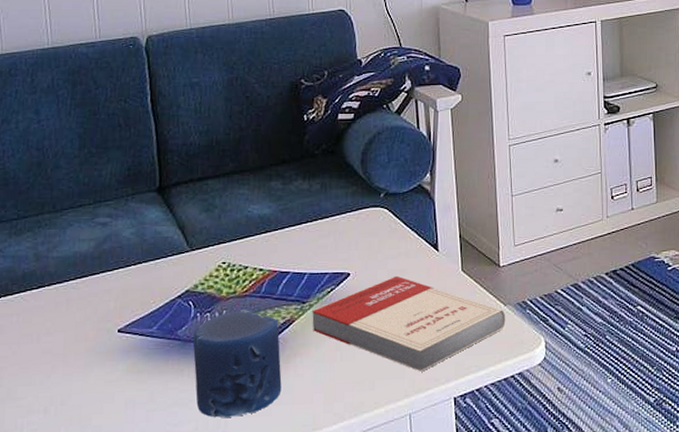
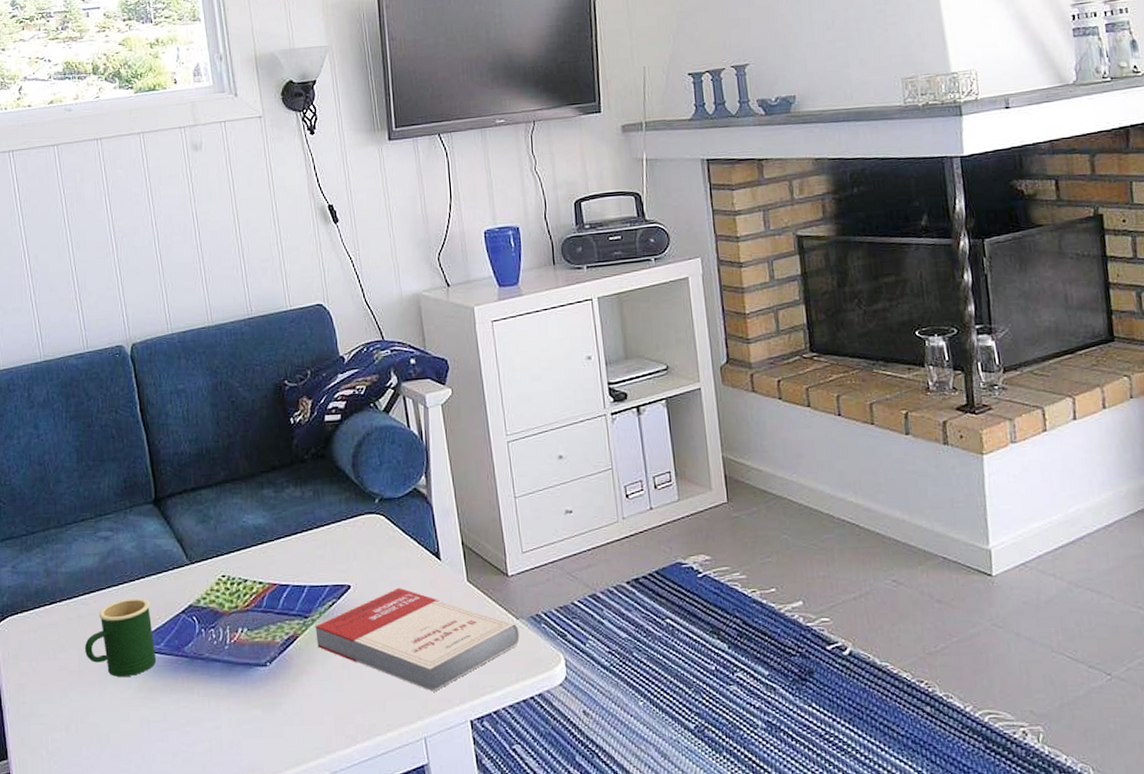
mug: none [71,283,148,360] -> present [84,598,157,678]
candle: present [192,310,282,418] -> none [199,625,291,738]

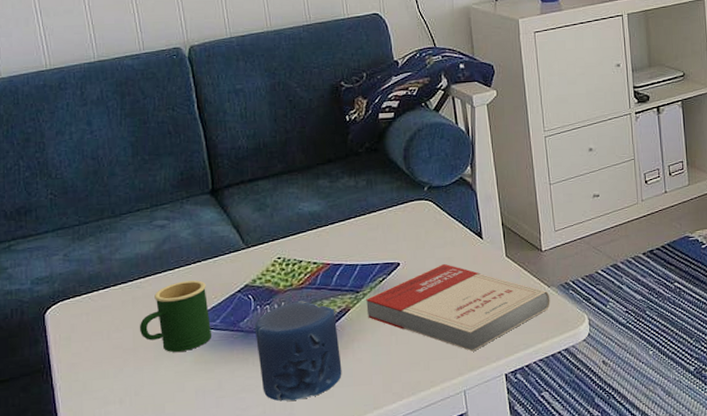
candle: none [199,625,291,738] -> present [254,301,342,402]

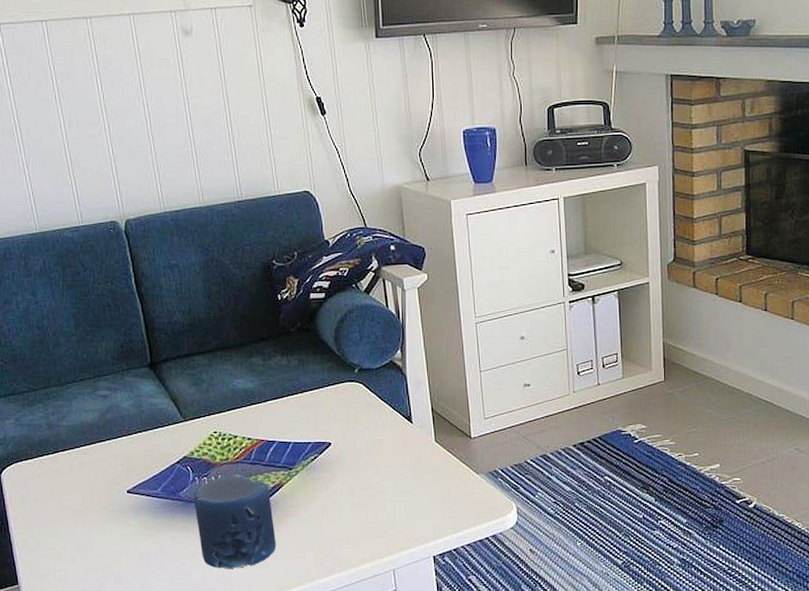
mug: present [139,280,212,353] -> none [86,450,154,517]
book: present [366,263,550,352] -> none [299,445,479,533]

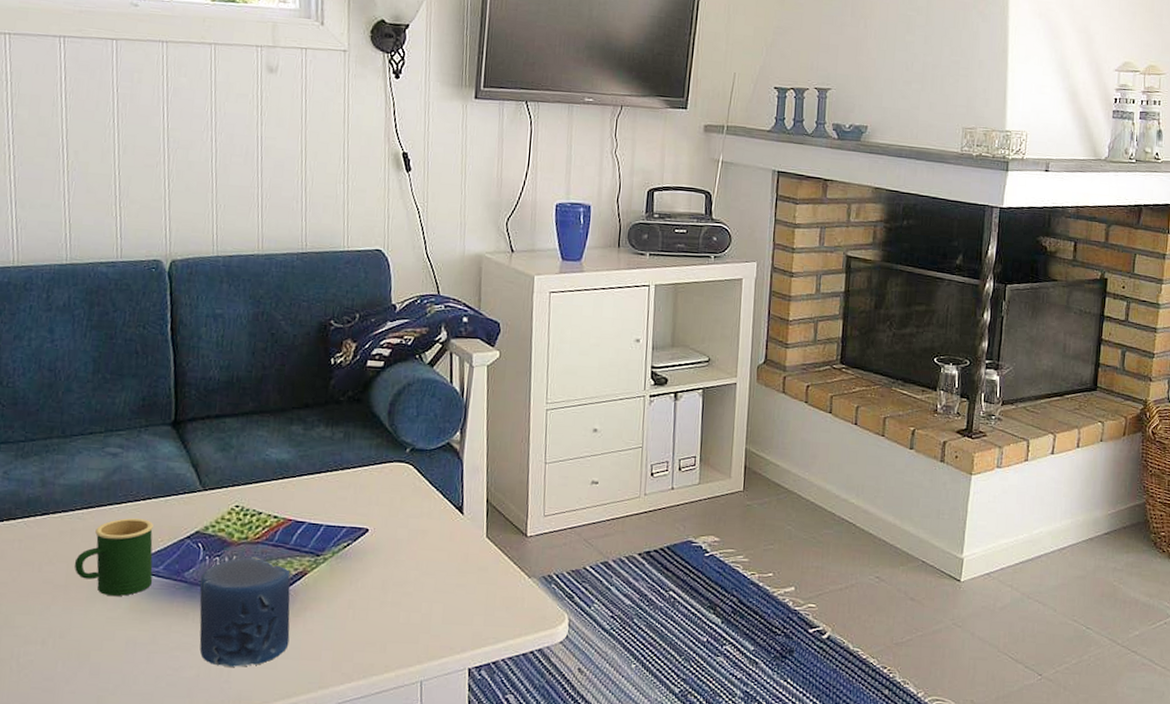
mug: none [86,450,154,517] -> present [74,518,154,597]

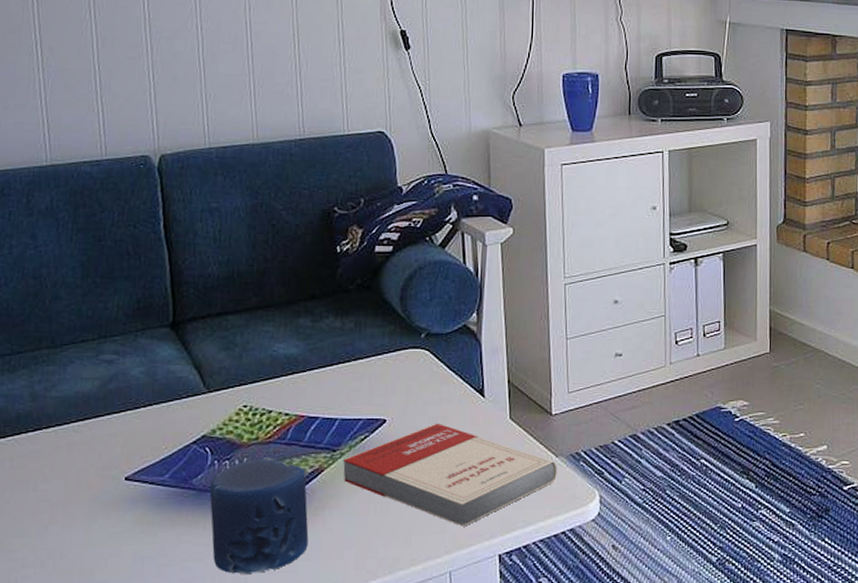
mug: present [74,518,154,597] -> none [72,427,159,511]
book: none [325,536,530,639] -> present [343,423,557,527]

